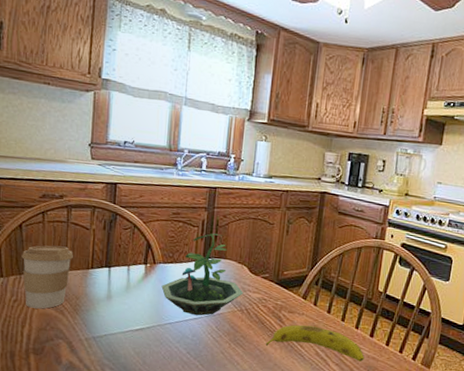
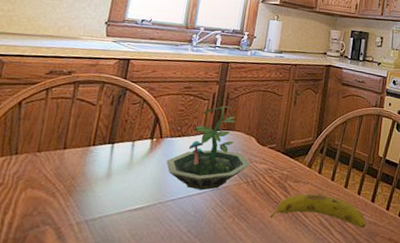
coffee cup: present [21,245,73,309] -> none [12,122,75,192]

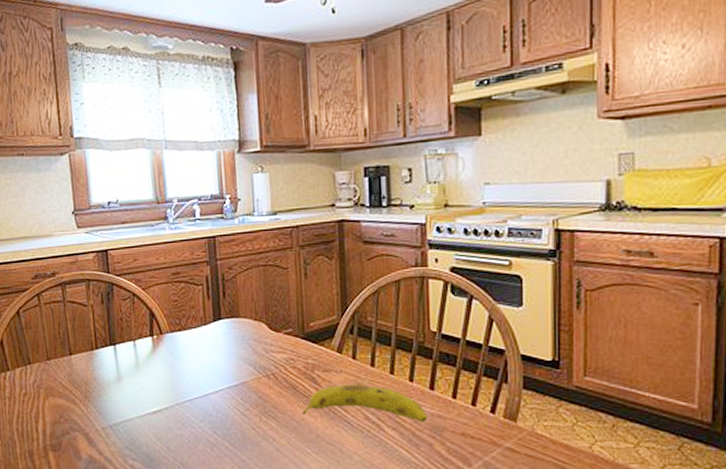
terrarium: present [166,105,251,191] -> none [173,289,267,388]

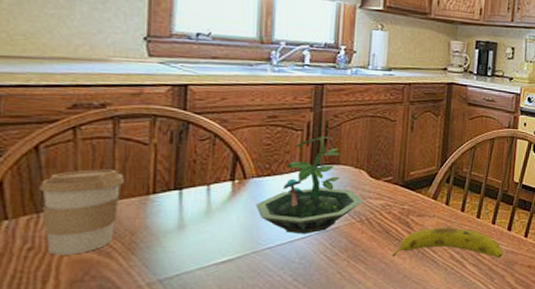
coffee cup: none [24,328,75,400] -> present [39,169,124,255]
terrarium: none [173,289,267,388] -> present [255,136,363,235]

